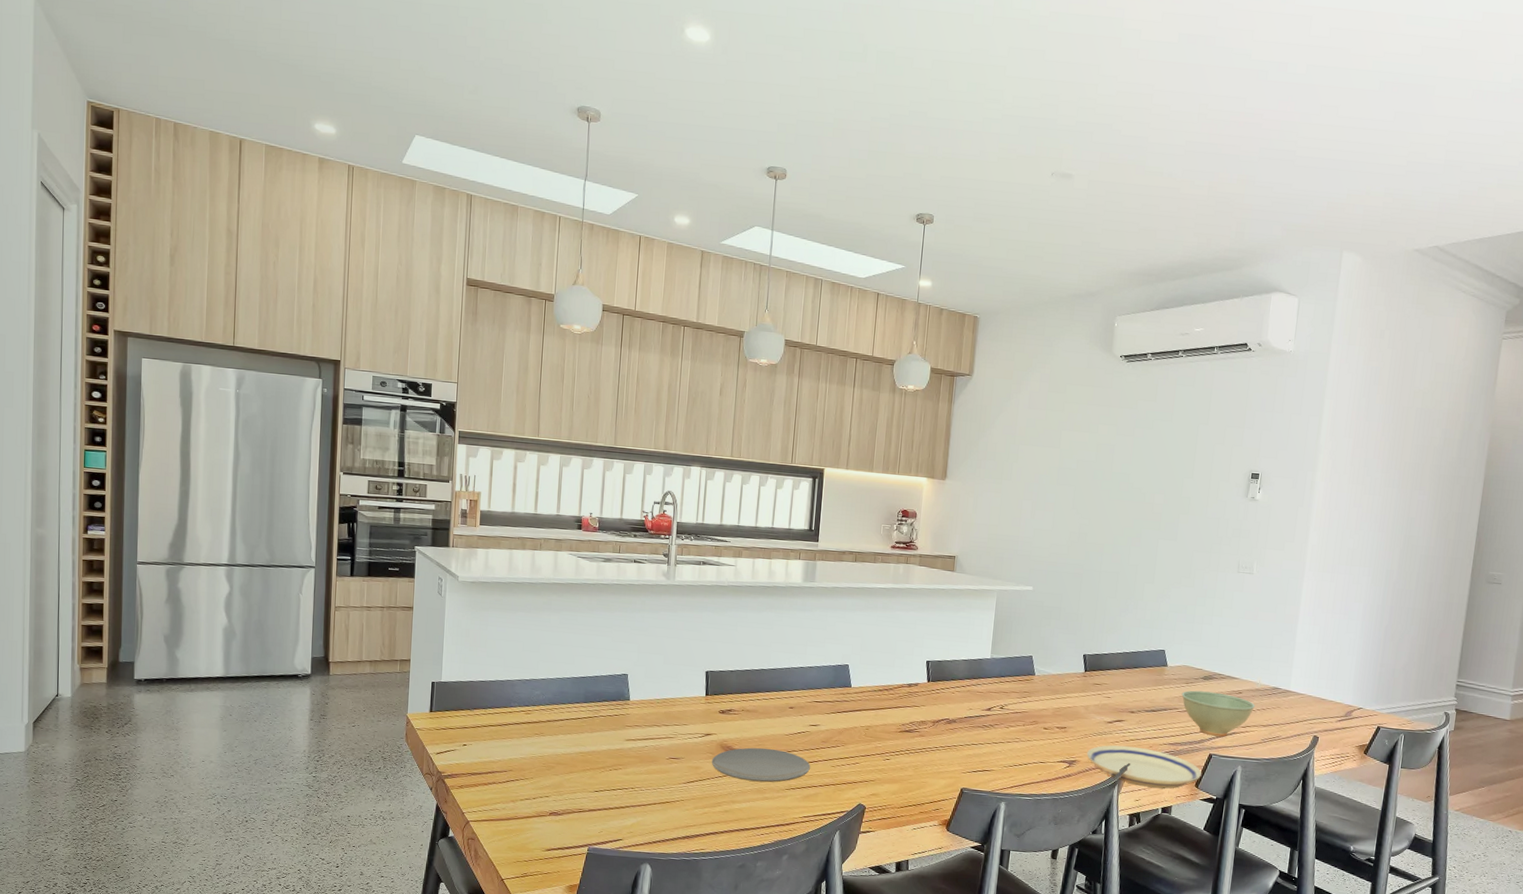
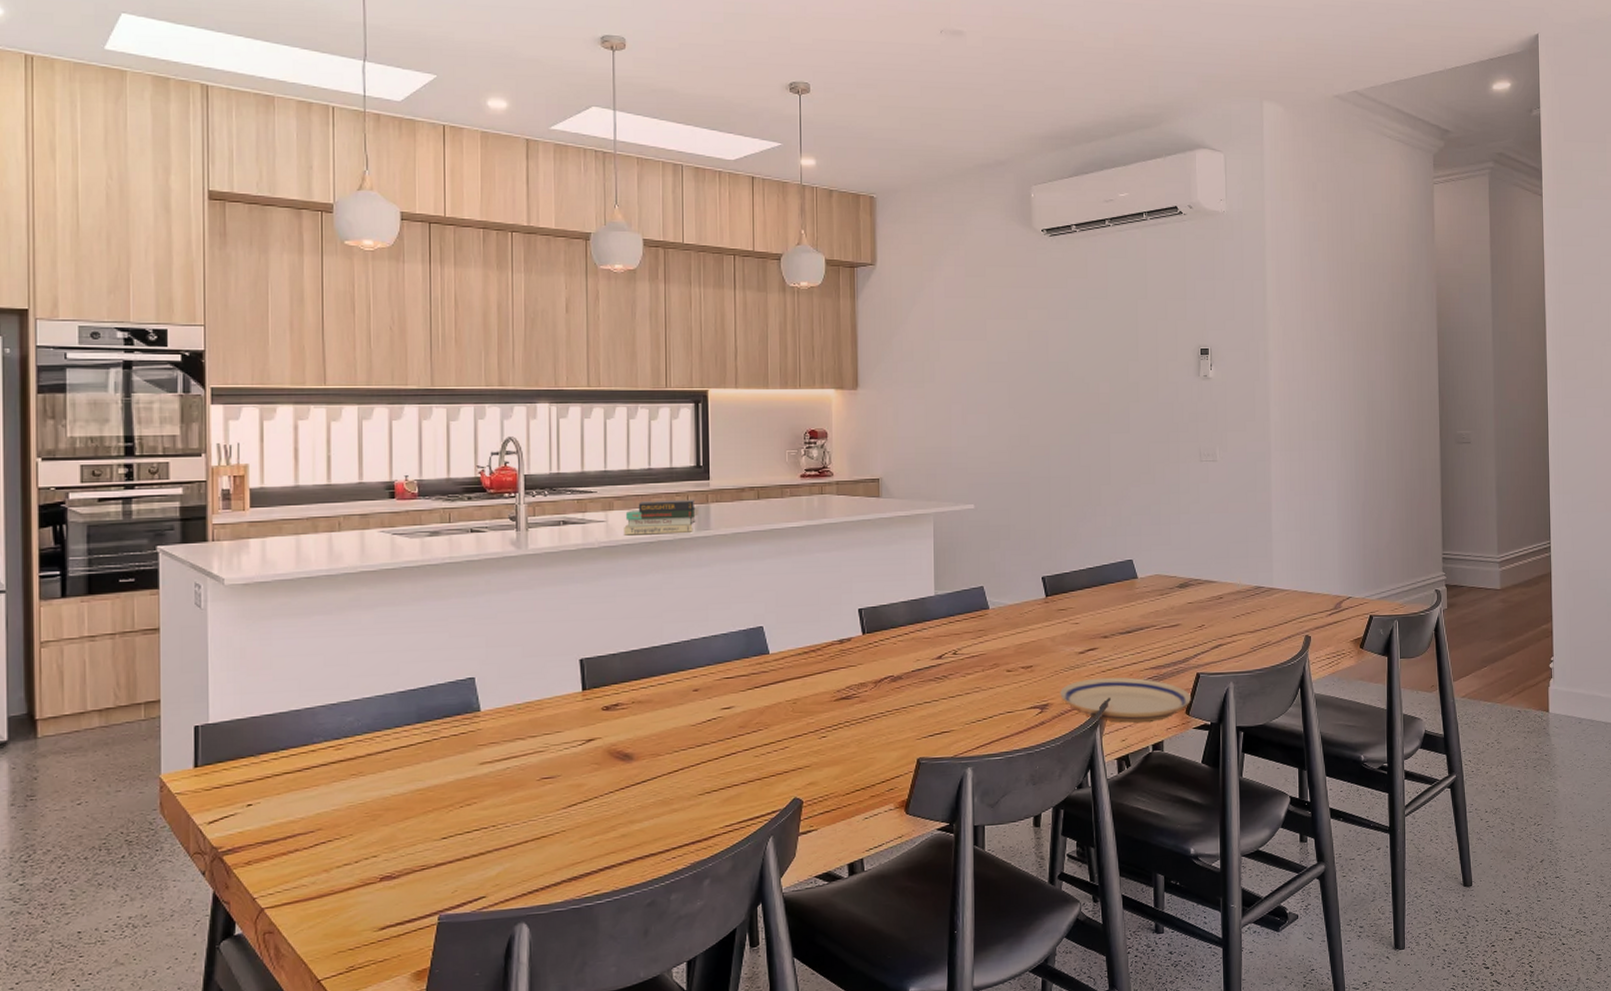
plate: present [711,747,810,783] -> none [598,746,727,792]
books: none [748,553,808,582] -> present [624,499,699,536]
bowl: present [1181,690,1255,737] -> none [1157,601,1239,652]

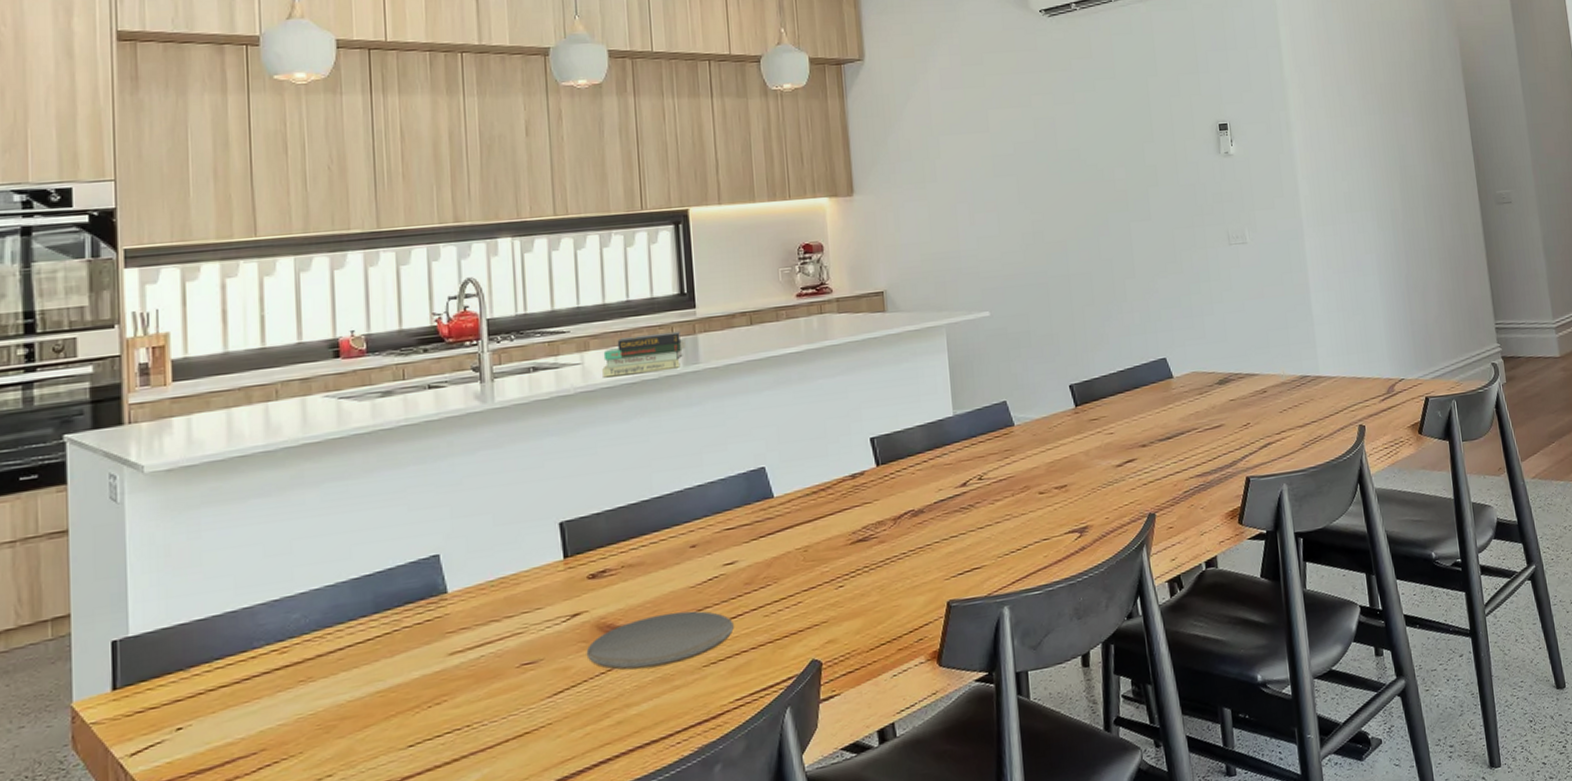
plate: none [598,746,727,792] -> present [586,611,734,671]
plate: present [1060,677,1191,723] -> none [1099,488,1243,540]

